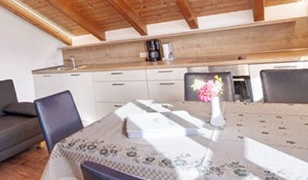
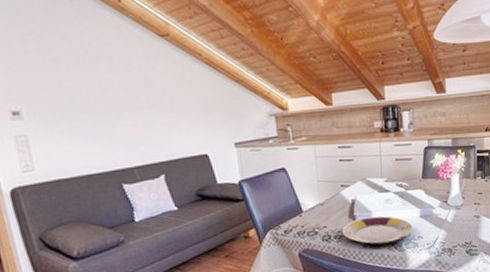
plate: none [117,133,180,161] -> present [342,216,413,245]

